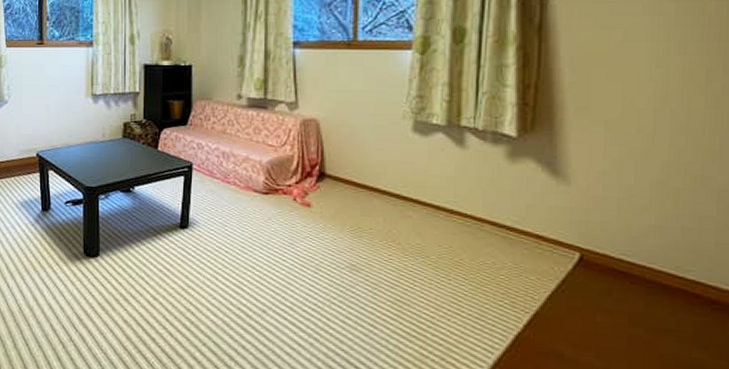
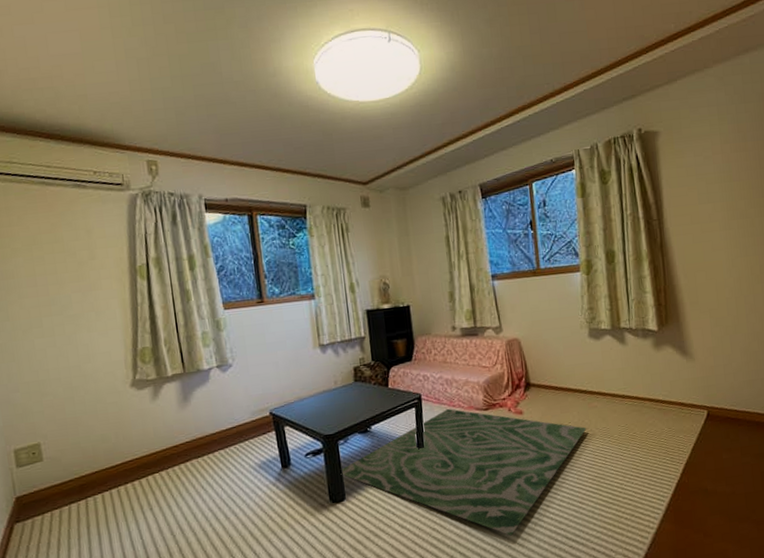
rug: none [97,185,394,341] -> present [340,409,587,536]

